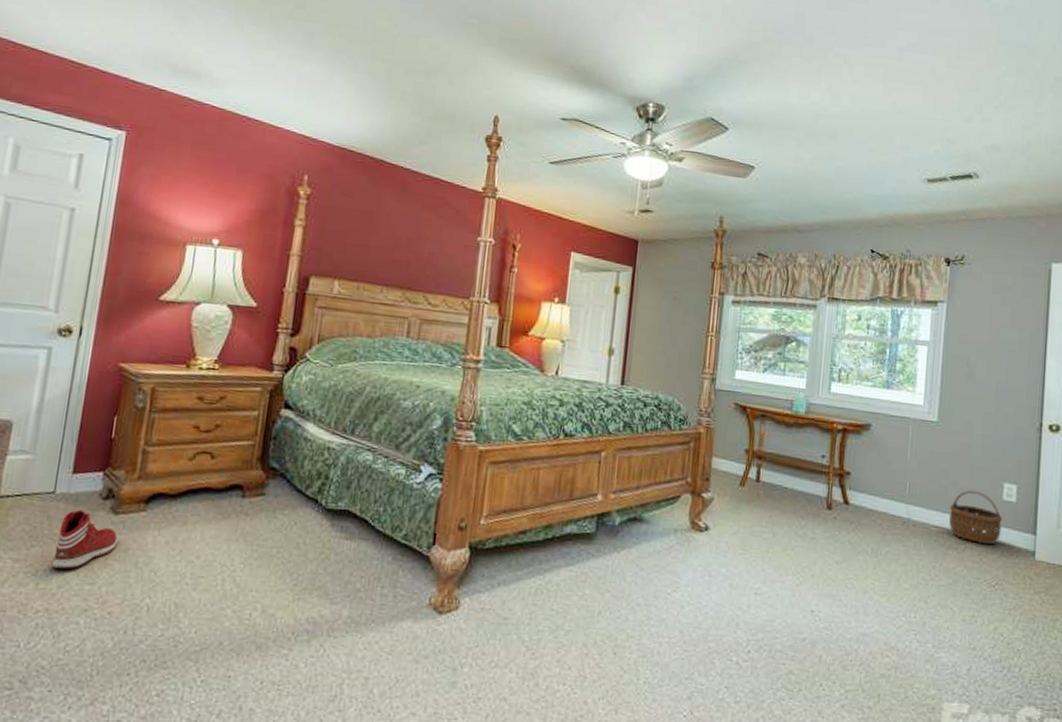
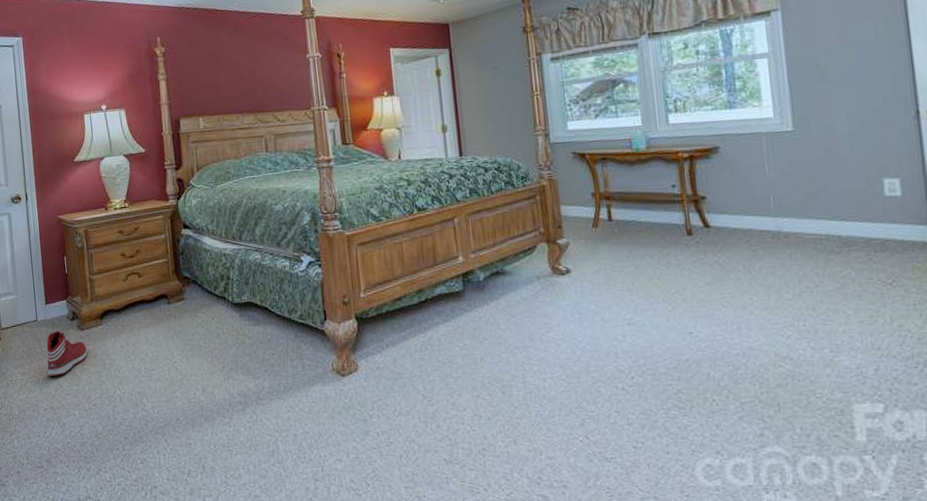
wicker basket: present [948,490,1003,544] -> none [823,192,890,244]

